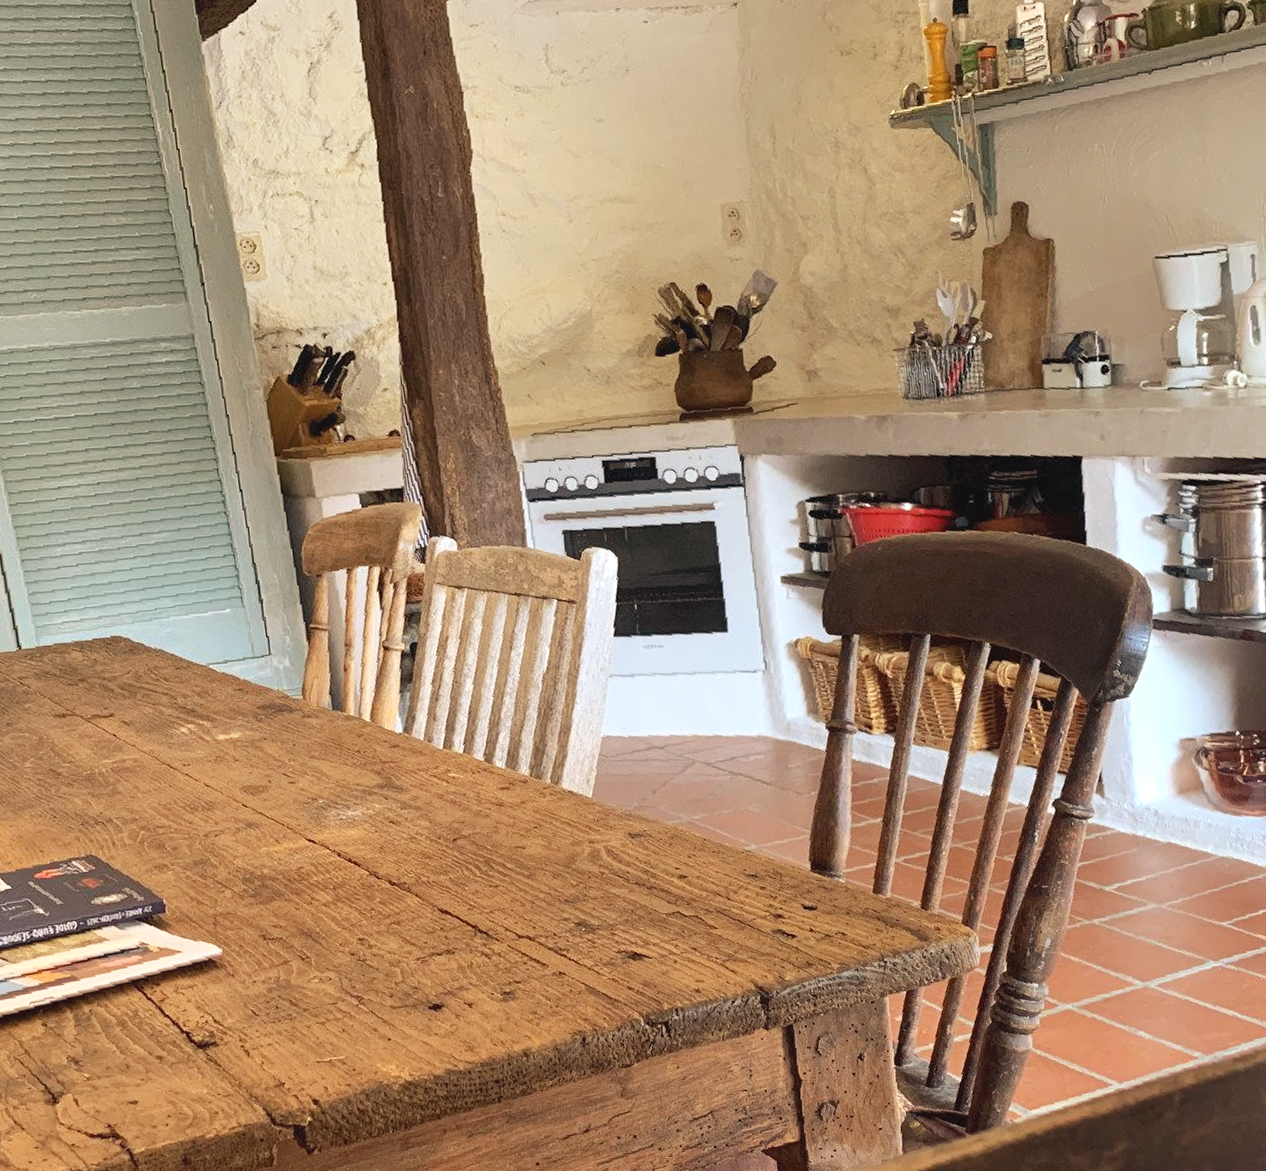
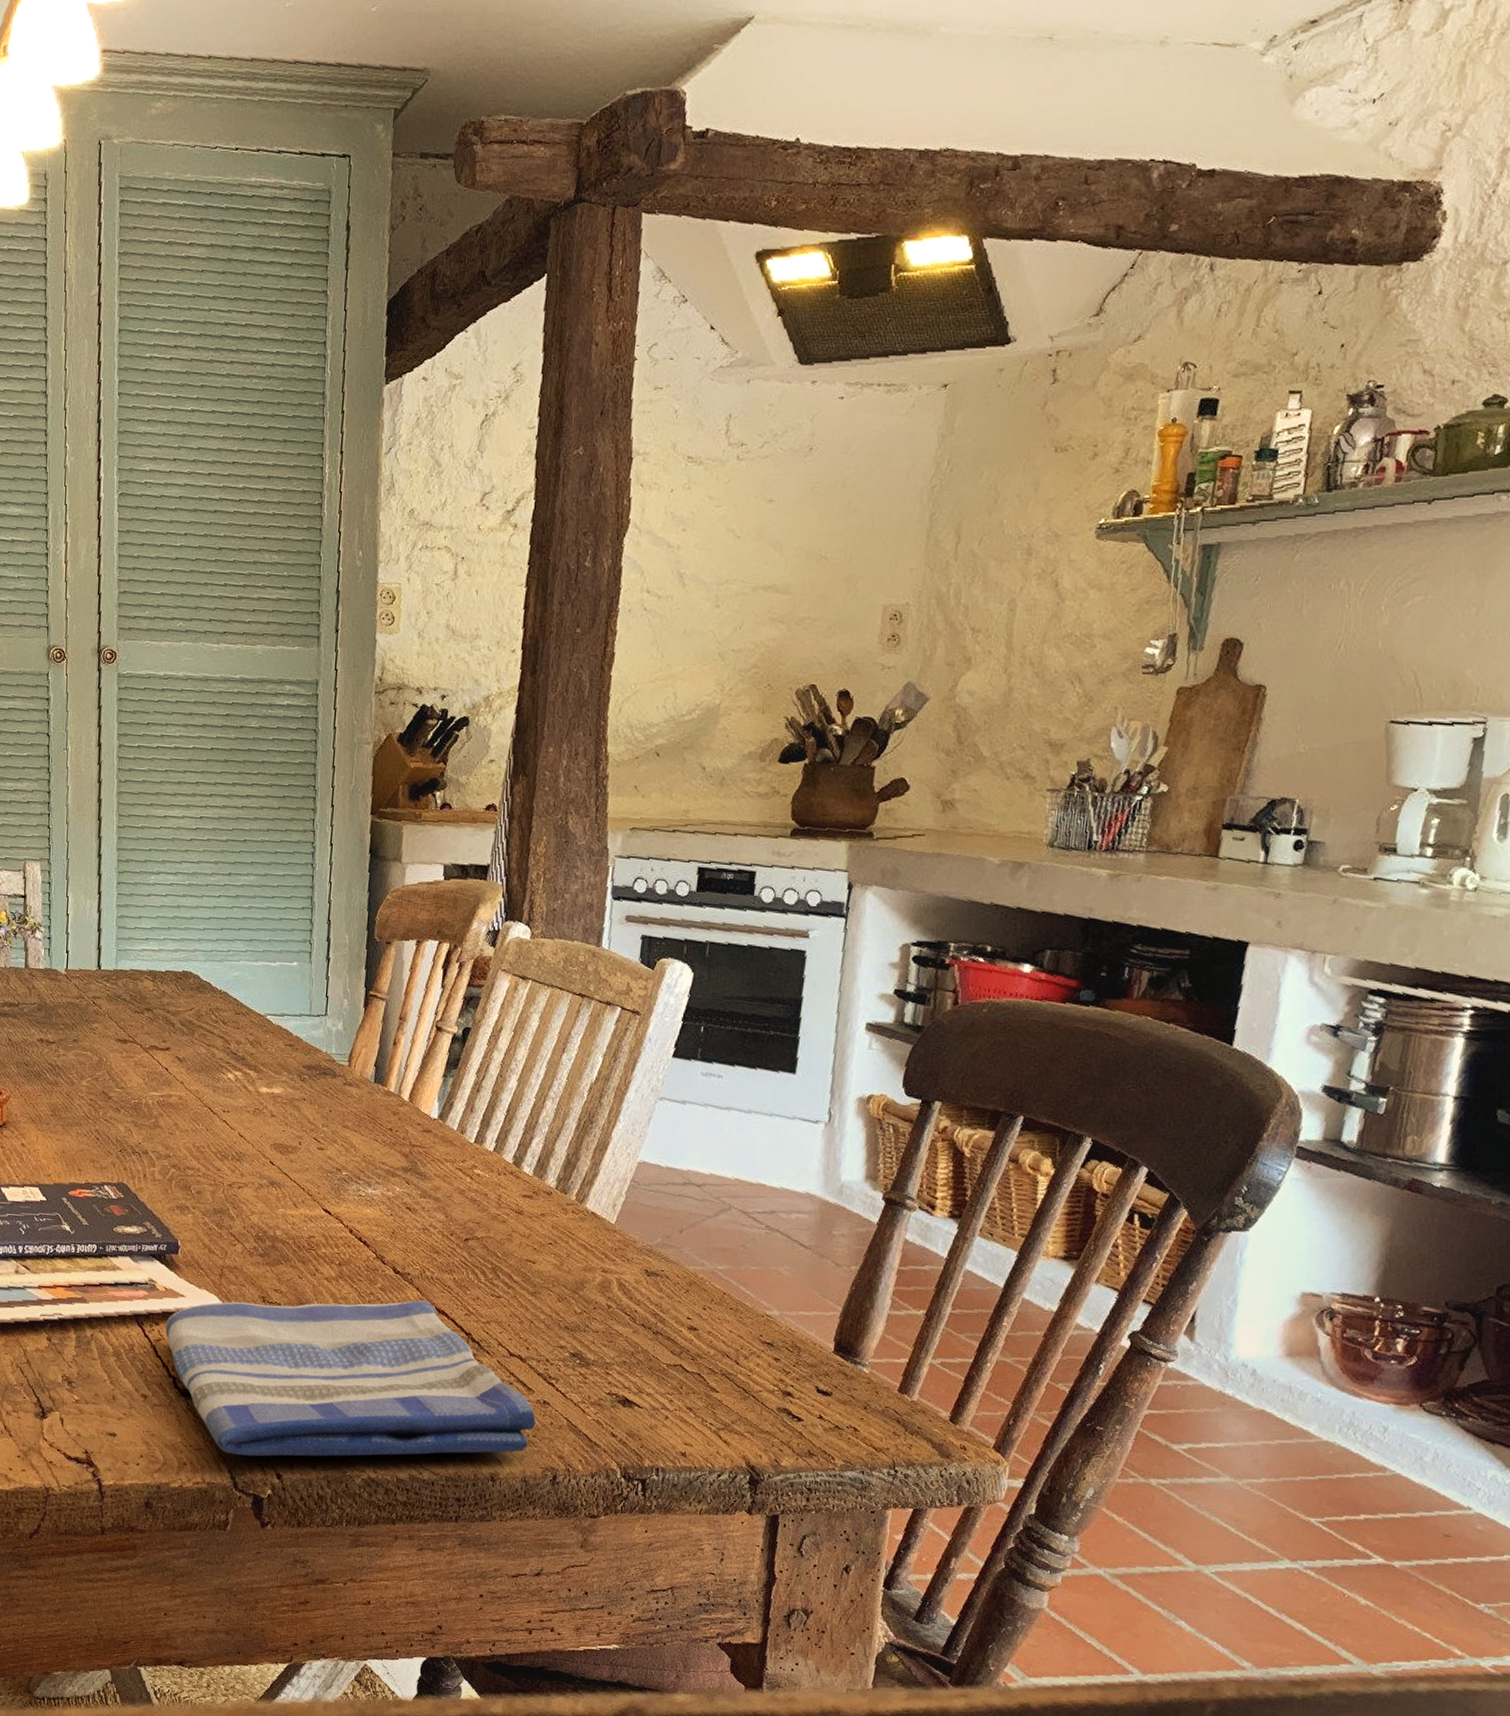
dish towel: none [167,904,556,1093] -> present [164,1300,536,1457]

